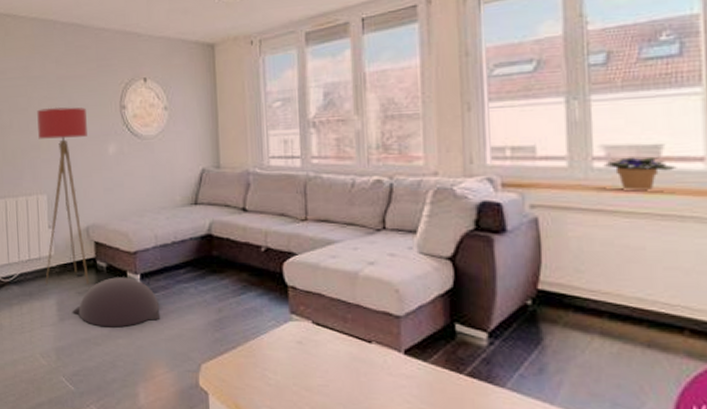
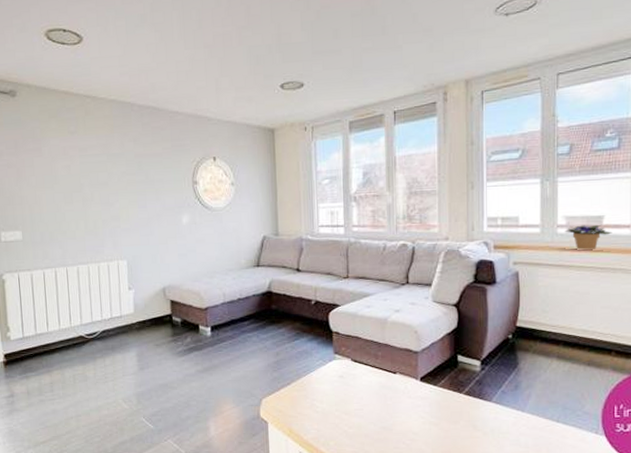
floor lamp: present [37,107,89,285] -> none [117,181,166,340]
helmet: present [72,277,161,328] -> none [151,330,228,373]

